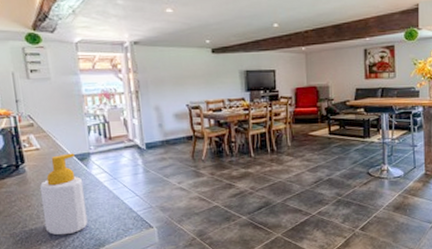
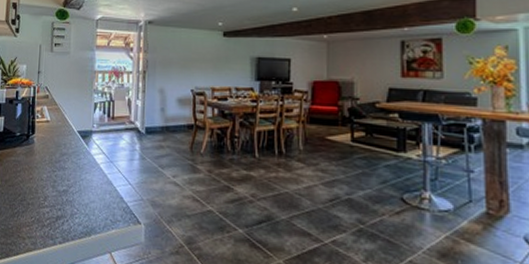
soap bottle: present [39,153,88,236] -> none [40,129,82,216]

